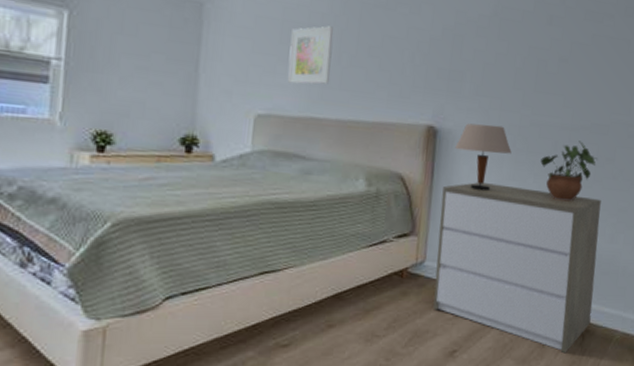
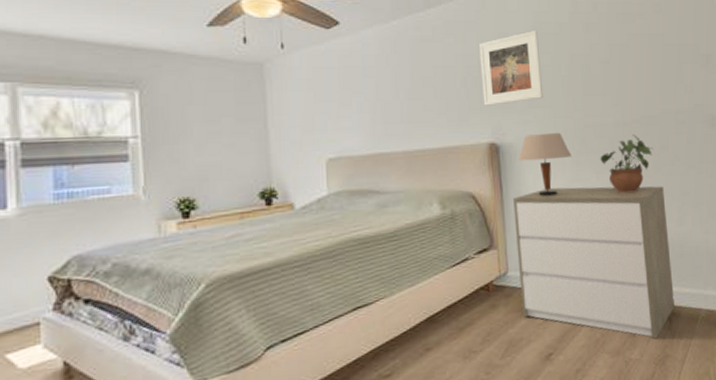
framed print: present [288,26,334,85] -> none [349,66,392,124]
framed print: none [428,13,499,88] -> present [479,30,544,106]

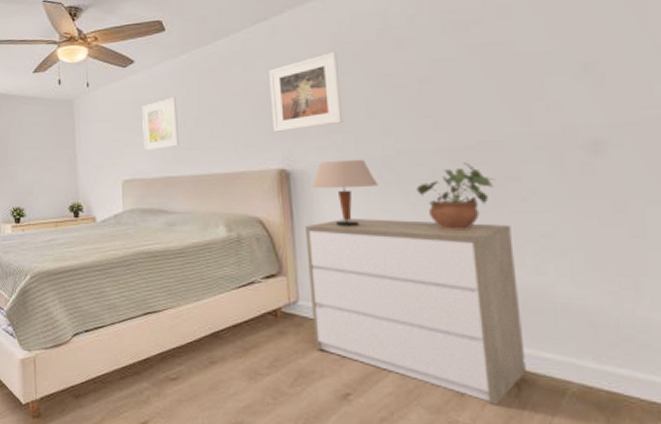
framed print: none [349,66,392,124] -> present [142,97,180,150]

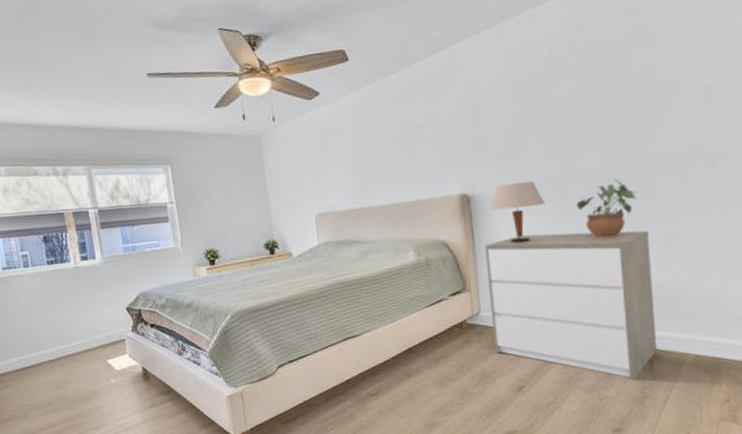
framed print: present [142,97,180,150] -> none [330,129,369,184]
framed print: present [269,51,343,132] -> none [449,79,516,159]

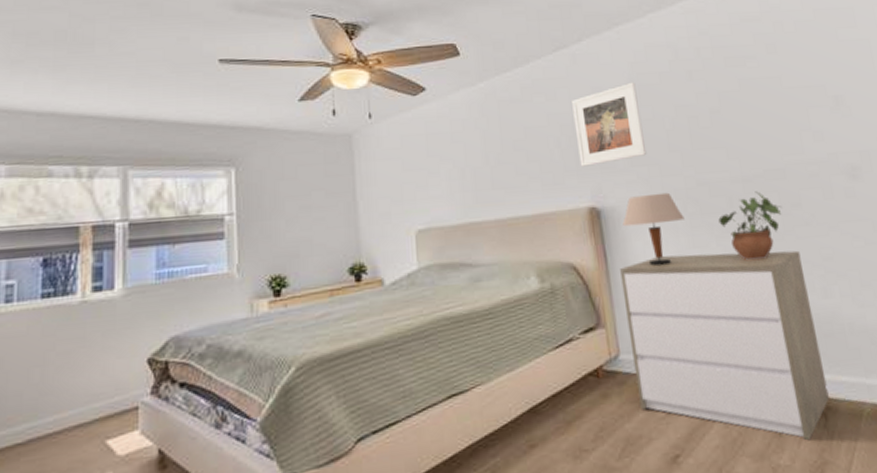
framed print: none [449,79,516,159] -> present [572,82,647,167]

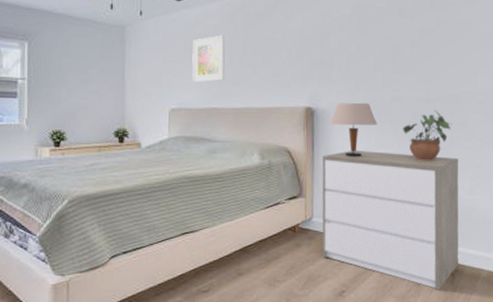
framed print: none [437,130,482,193] -> present [192,35,225,83]
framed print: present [572,82,647,167] -> none [304,12,357,75]

